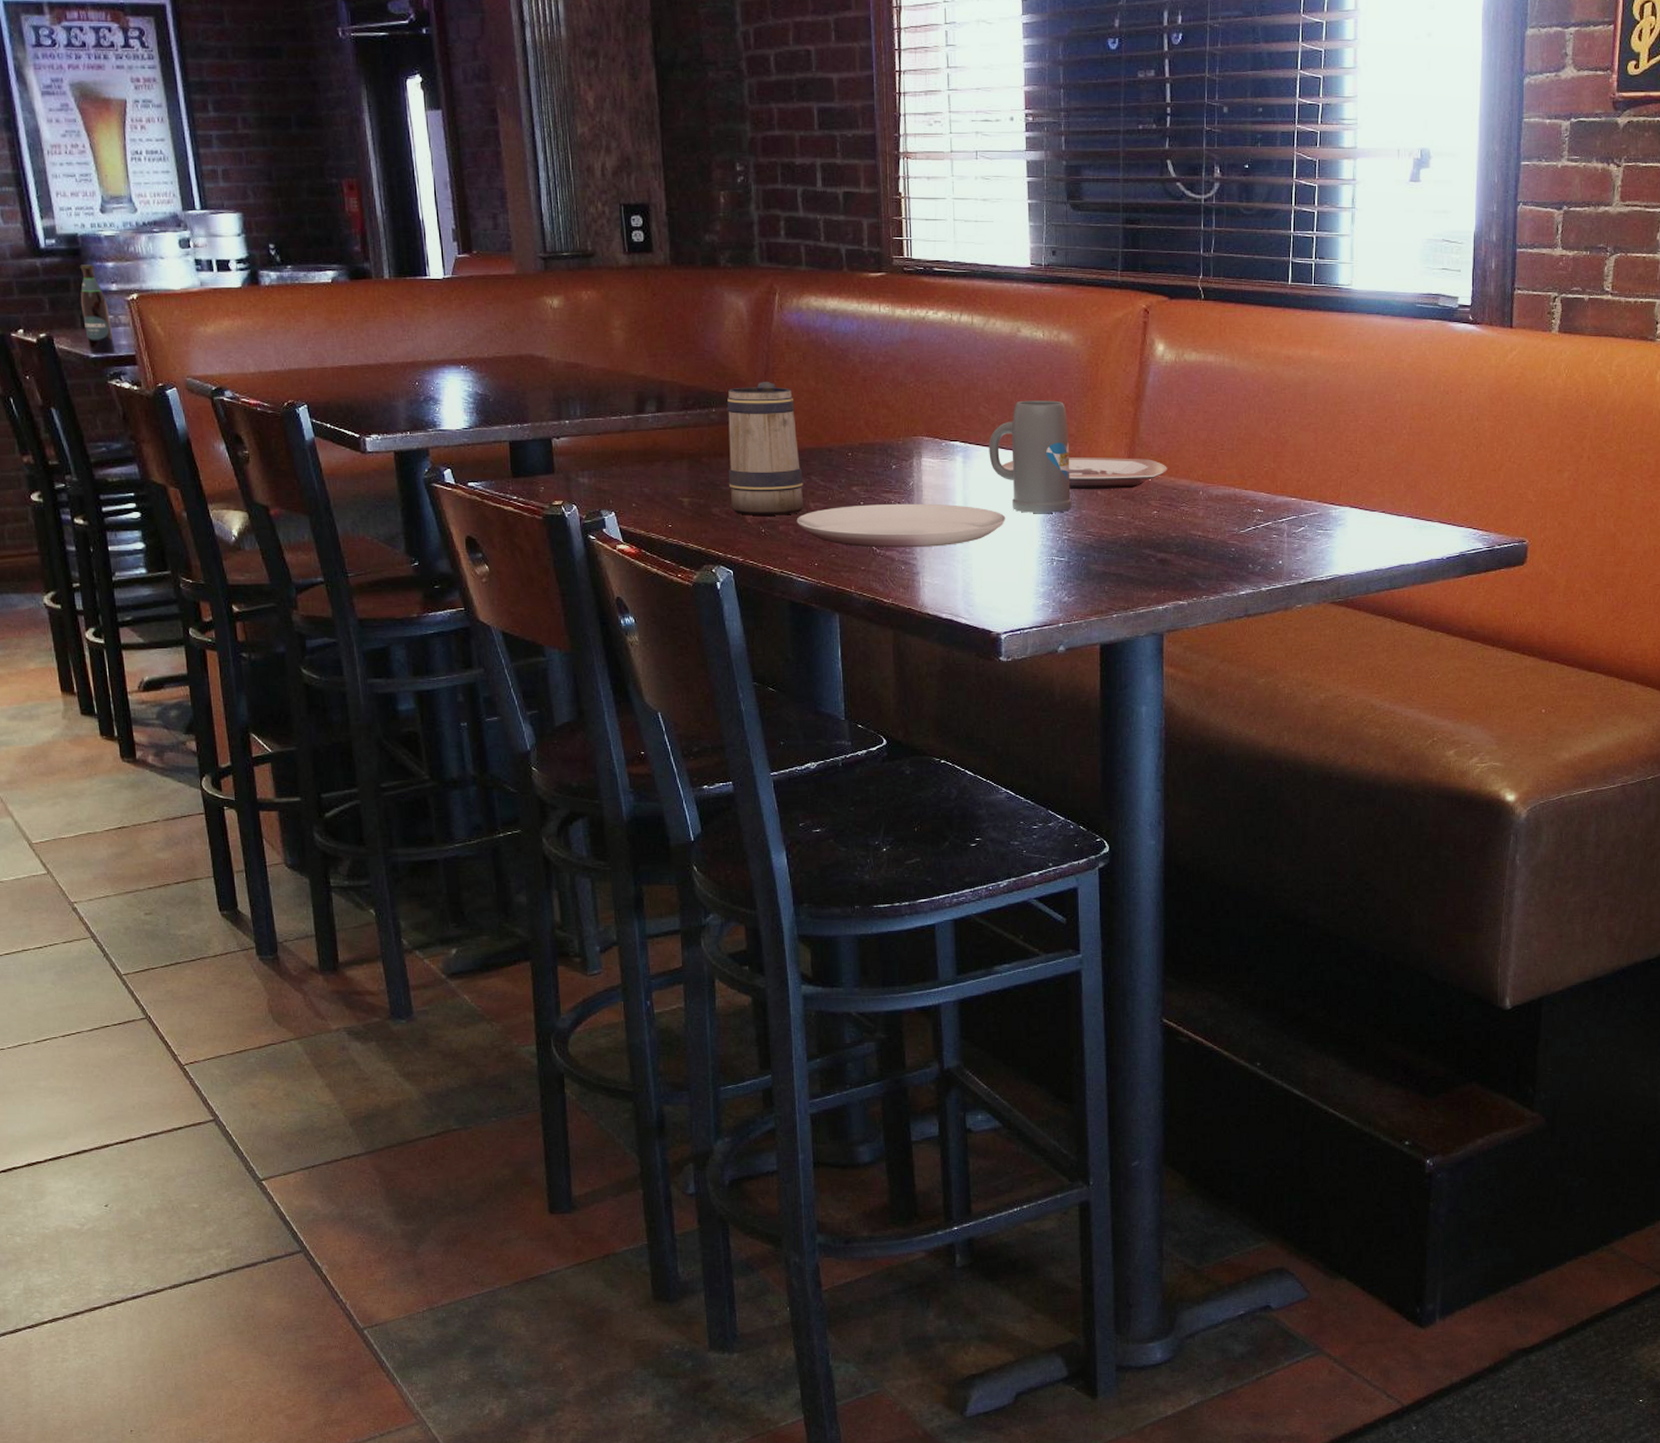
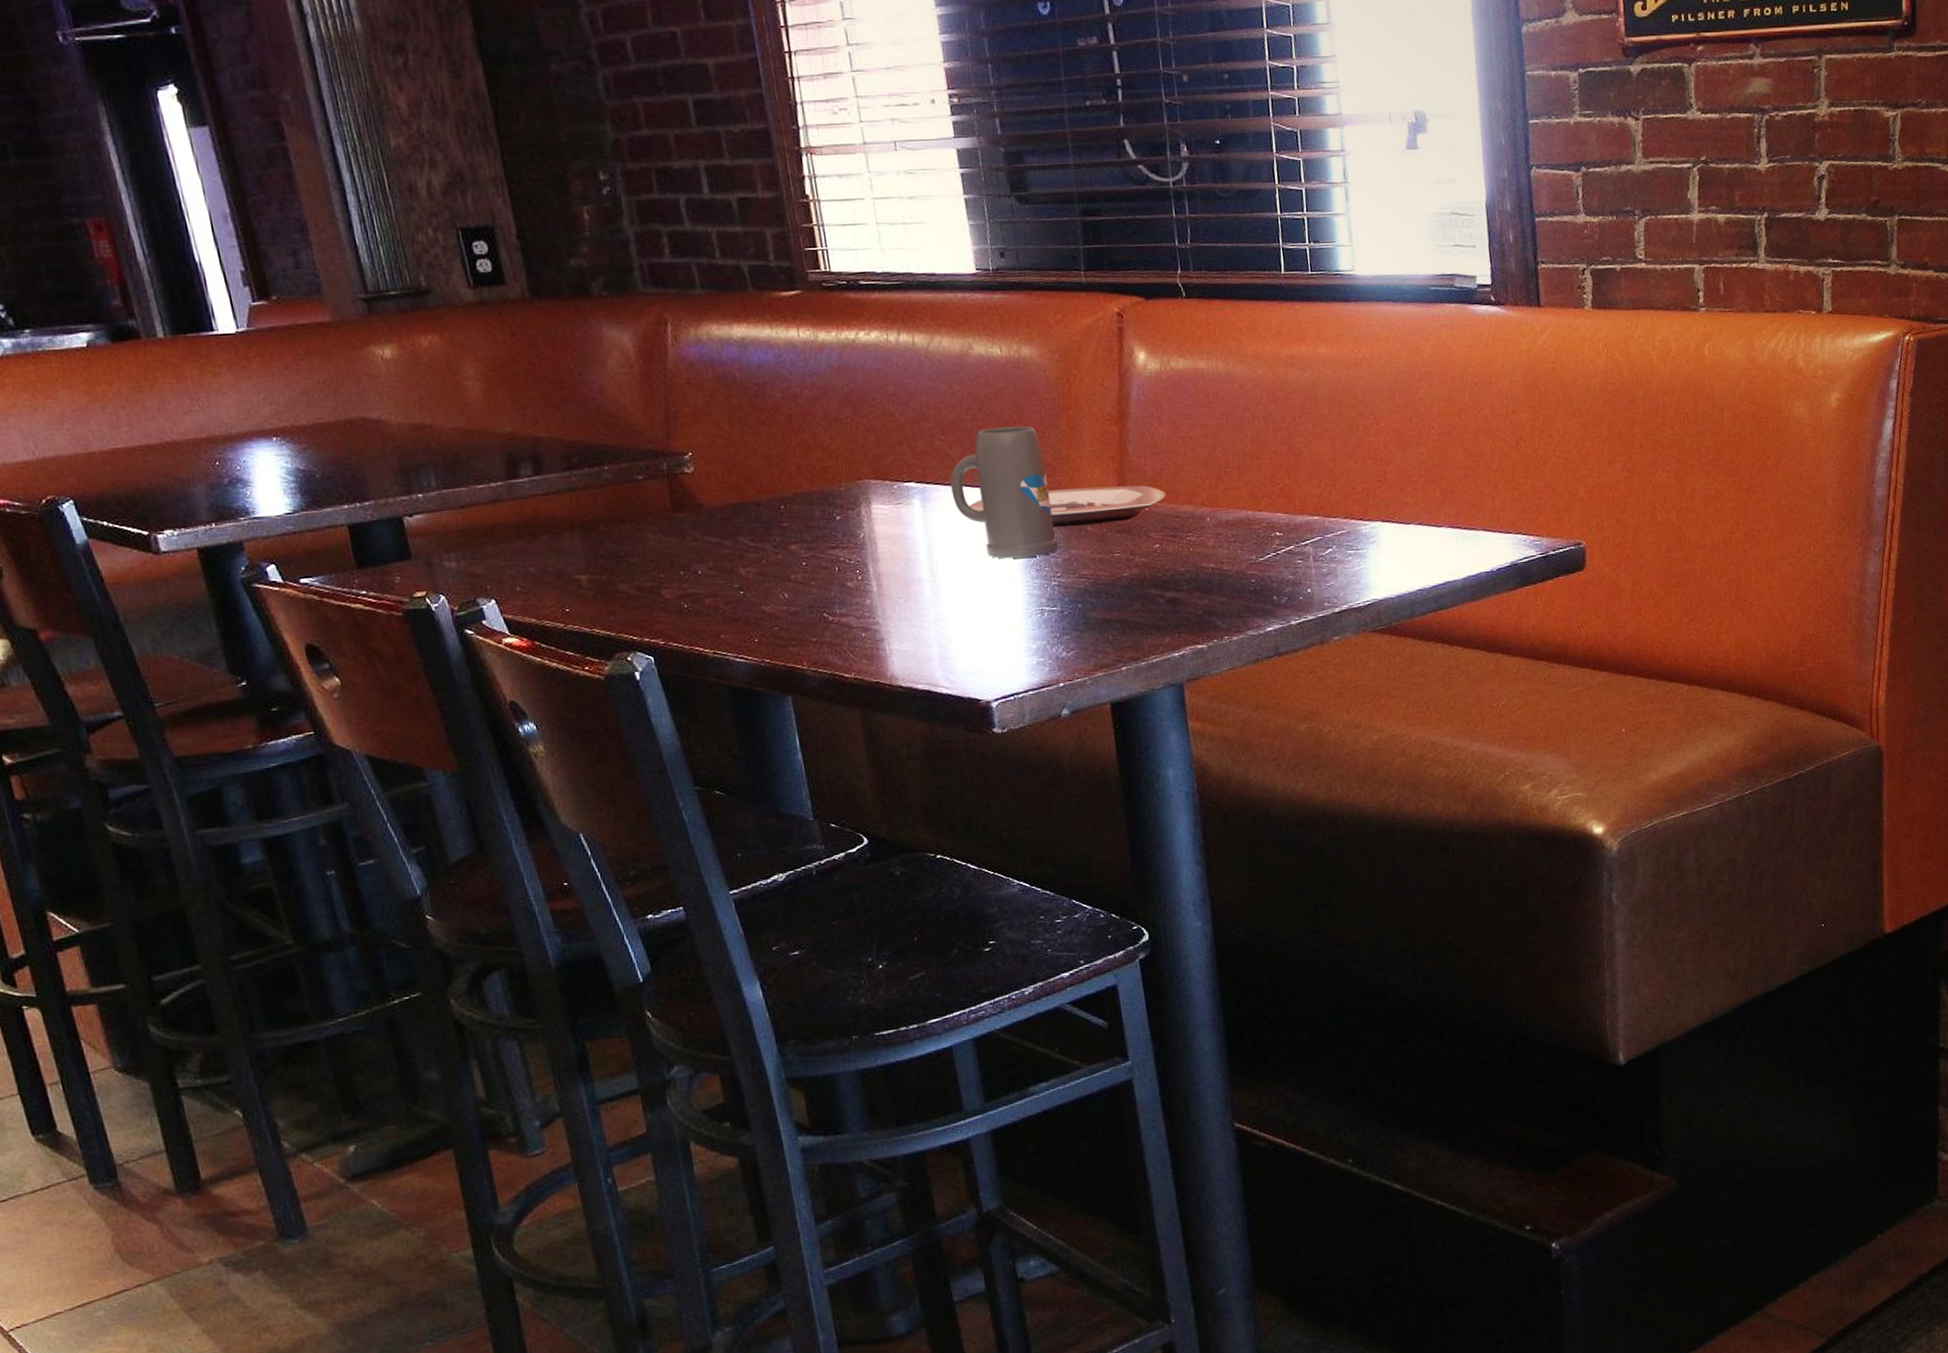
beer mug: present [727,381,804,515] -> none [621,428,733,590]
plate: present [796,503,1006,548] -> none [725,556,981,616]

